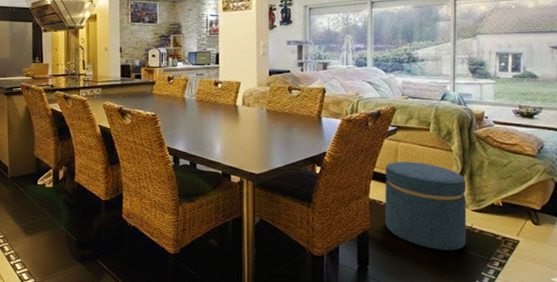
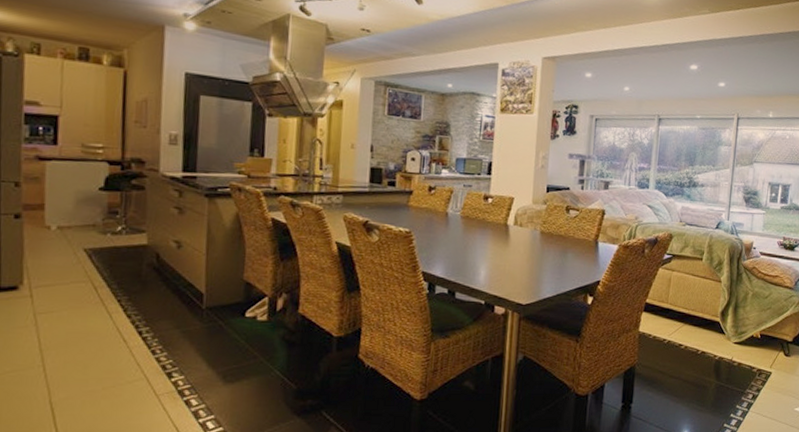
ottoman: present [385,161,467,251] -> none [652,291,731,384]

